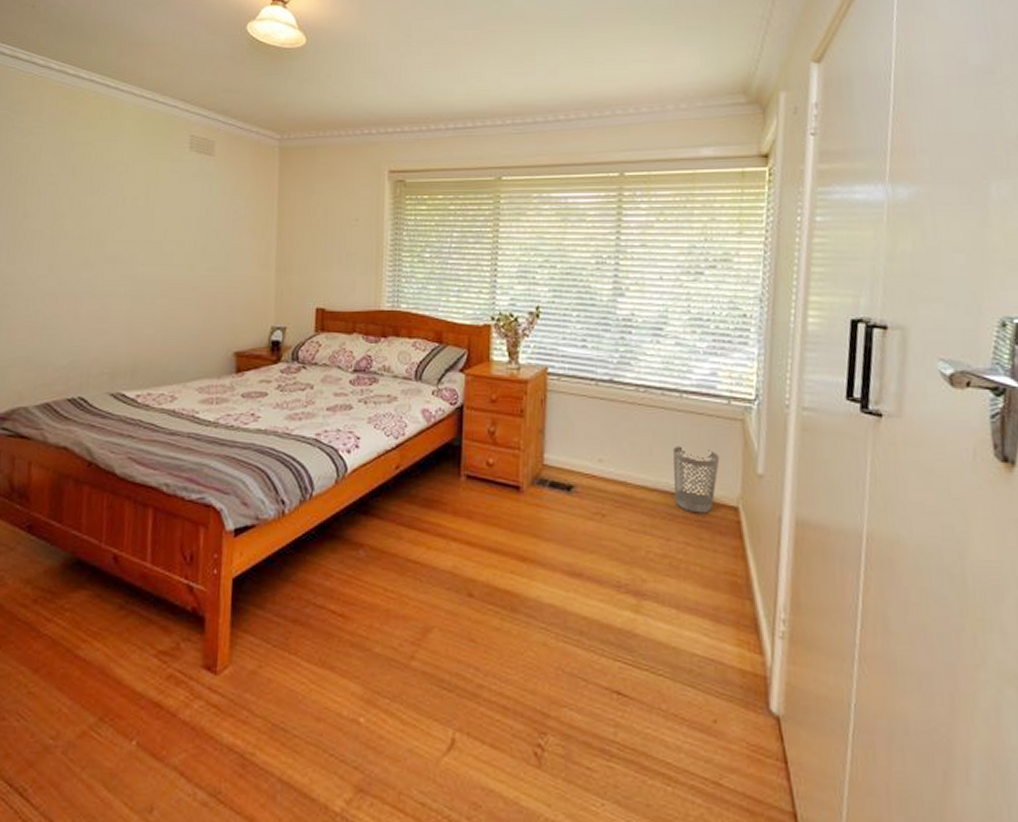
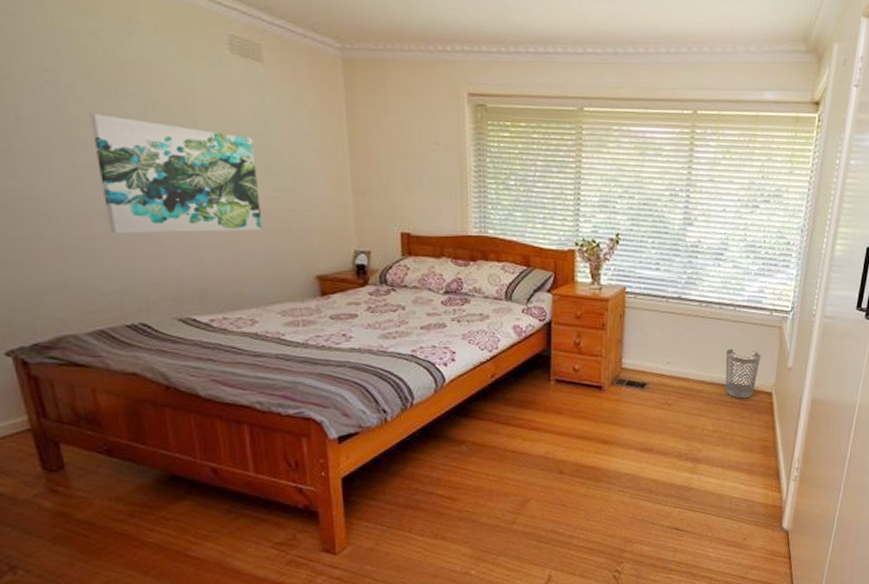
wall art: none [71,208,197,313] -> present [89,114,263,234]

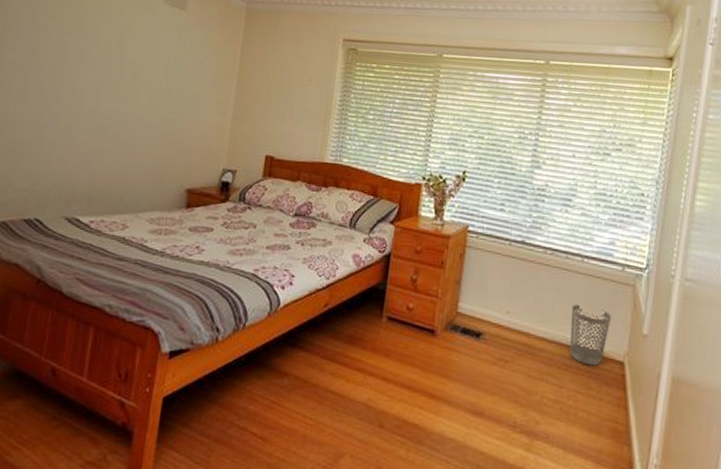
wall art: present [89,114,263,234] -> none [37,45,164,145]

